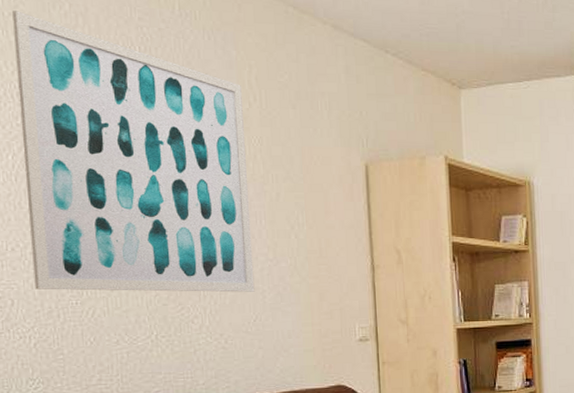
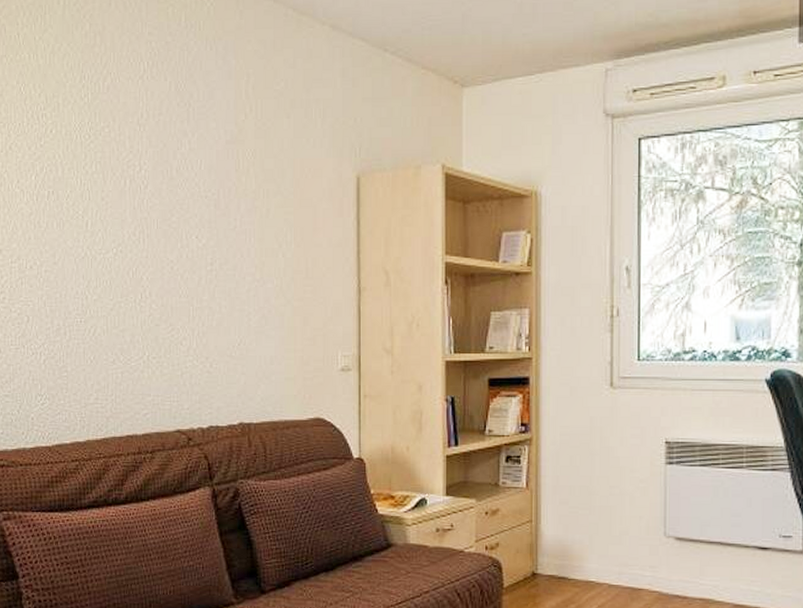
wall art: present [12,11,255,292] -> none [42,34,241,314]

